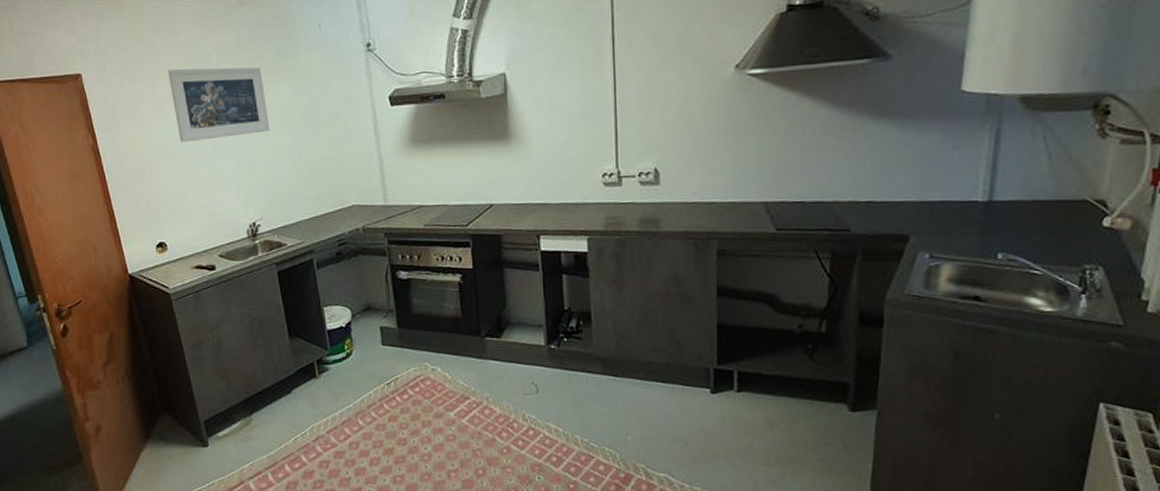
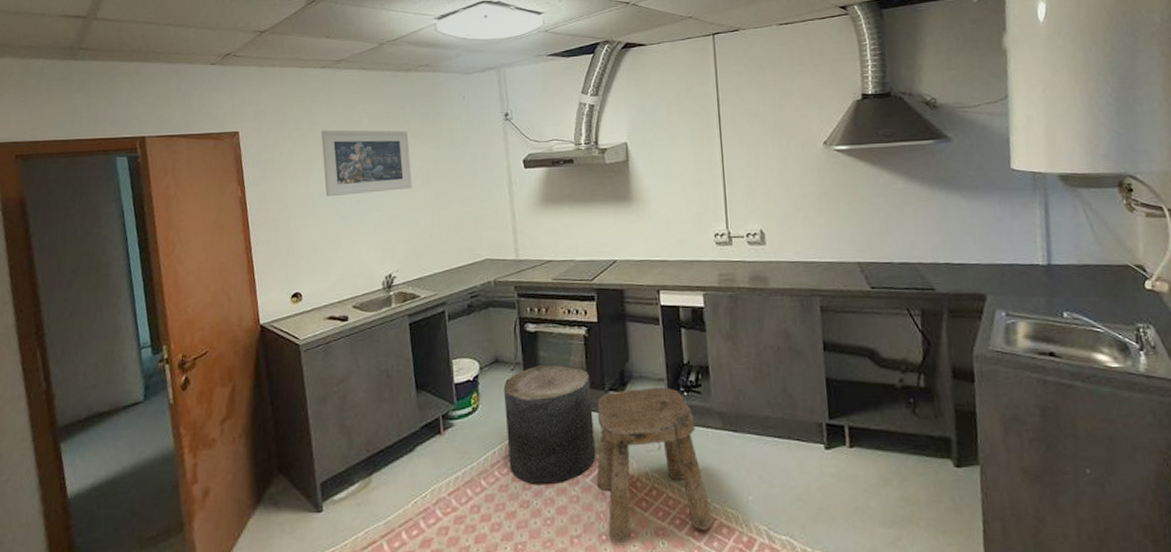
stool: none [377,311,472,424] -> present [503,364,596,484]
stool: none [473,333,590,477] -> present [597,386,713,542]

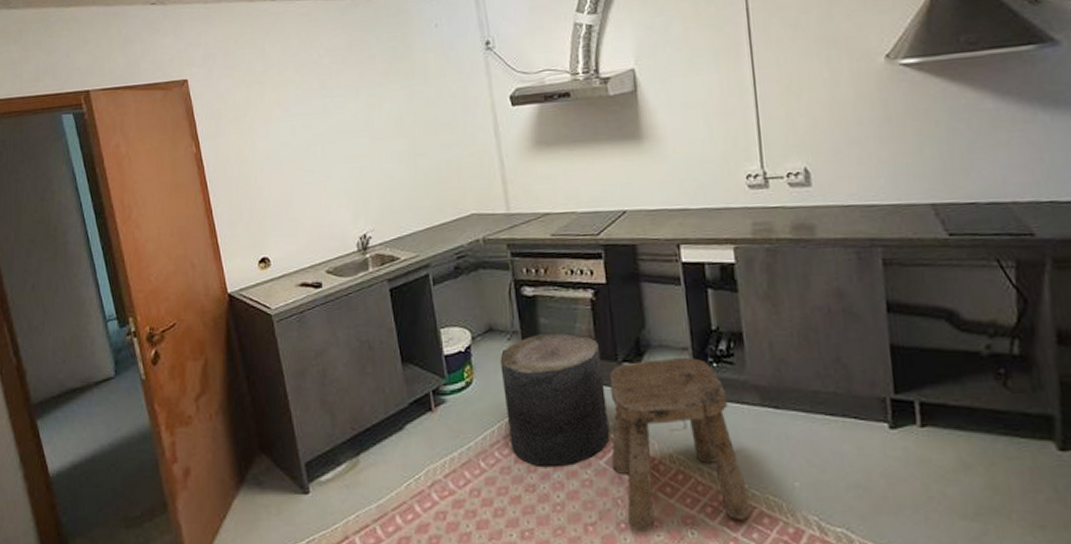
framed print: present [321,130,412,197] -> none [277,68,383,150]

